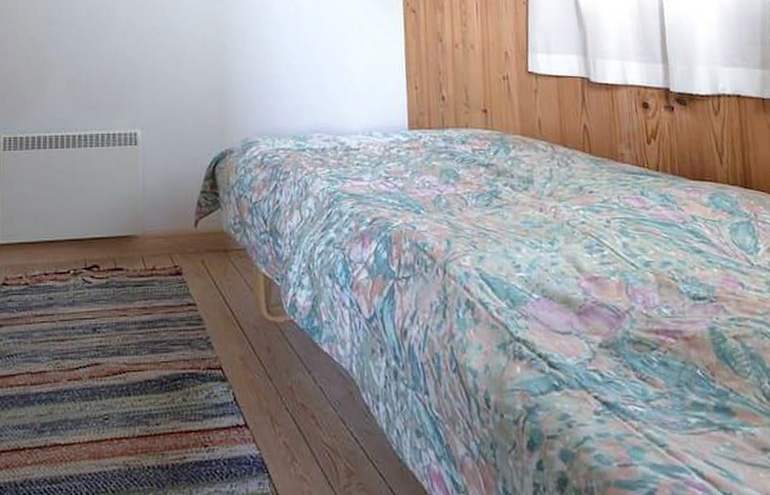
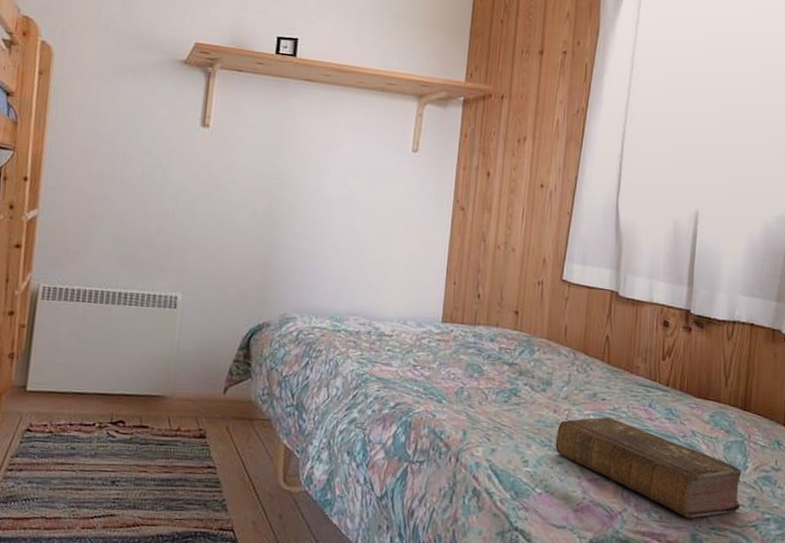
book: none [546,211,759,310] -> present [555,417,742,519]

